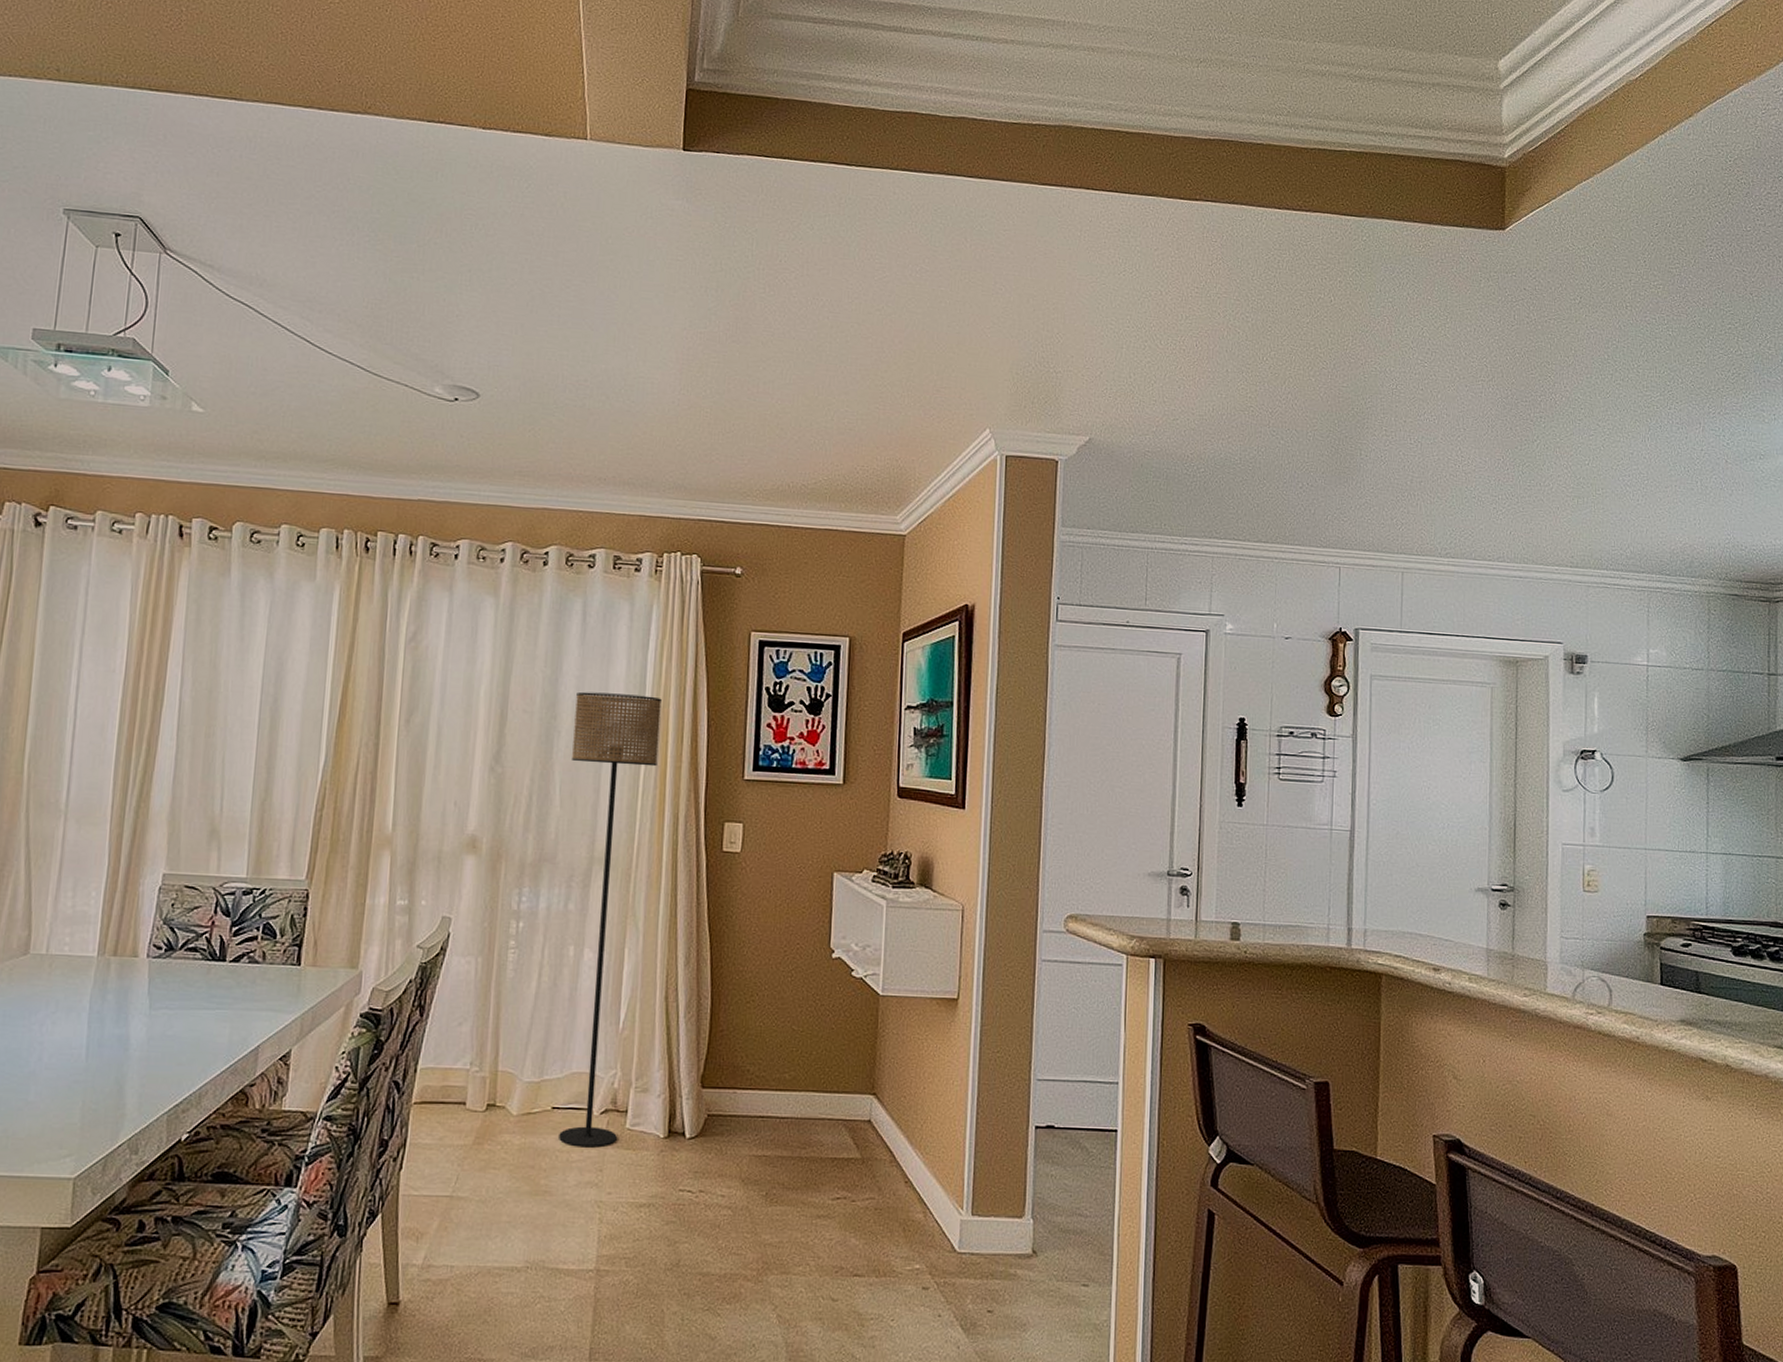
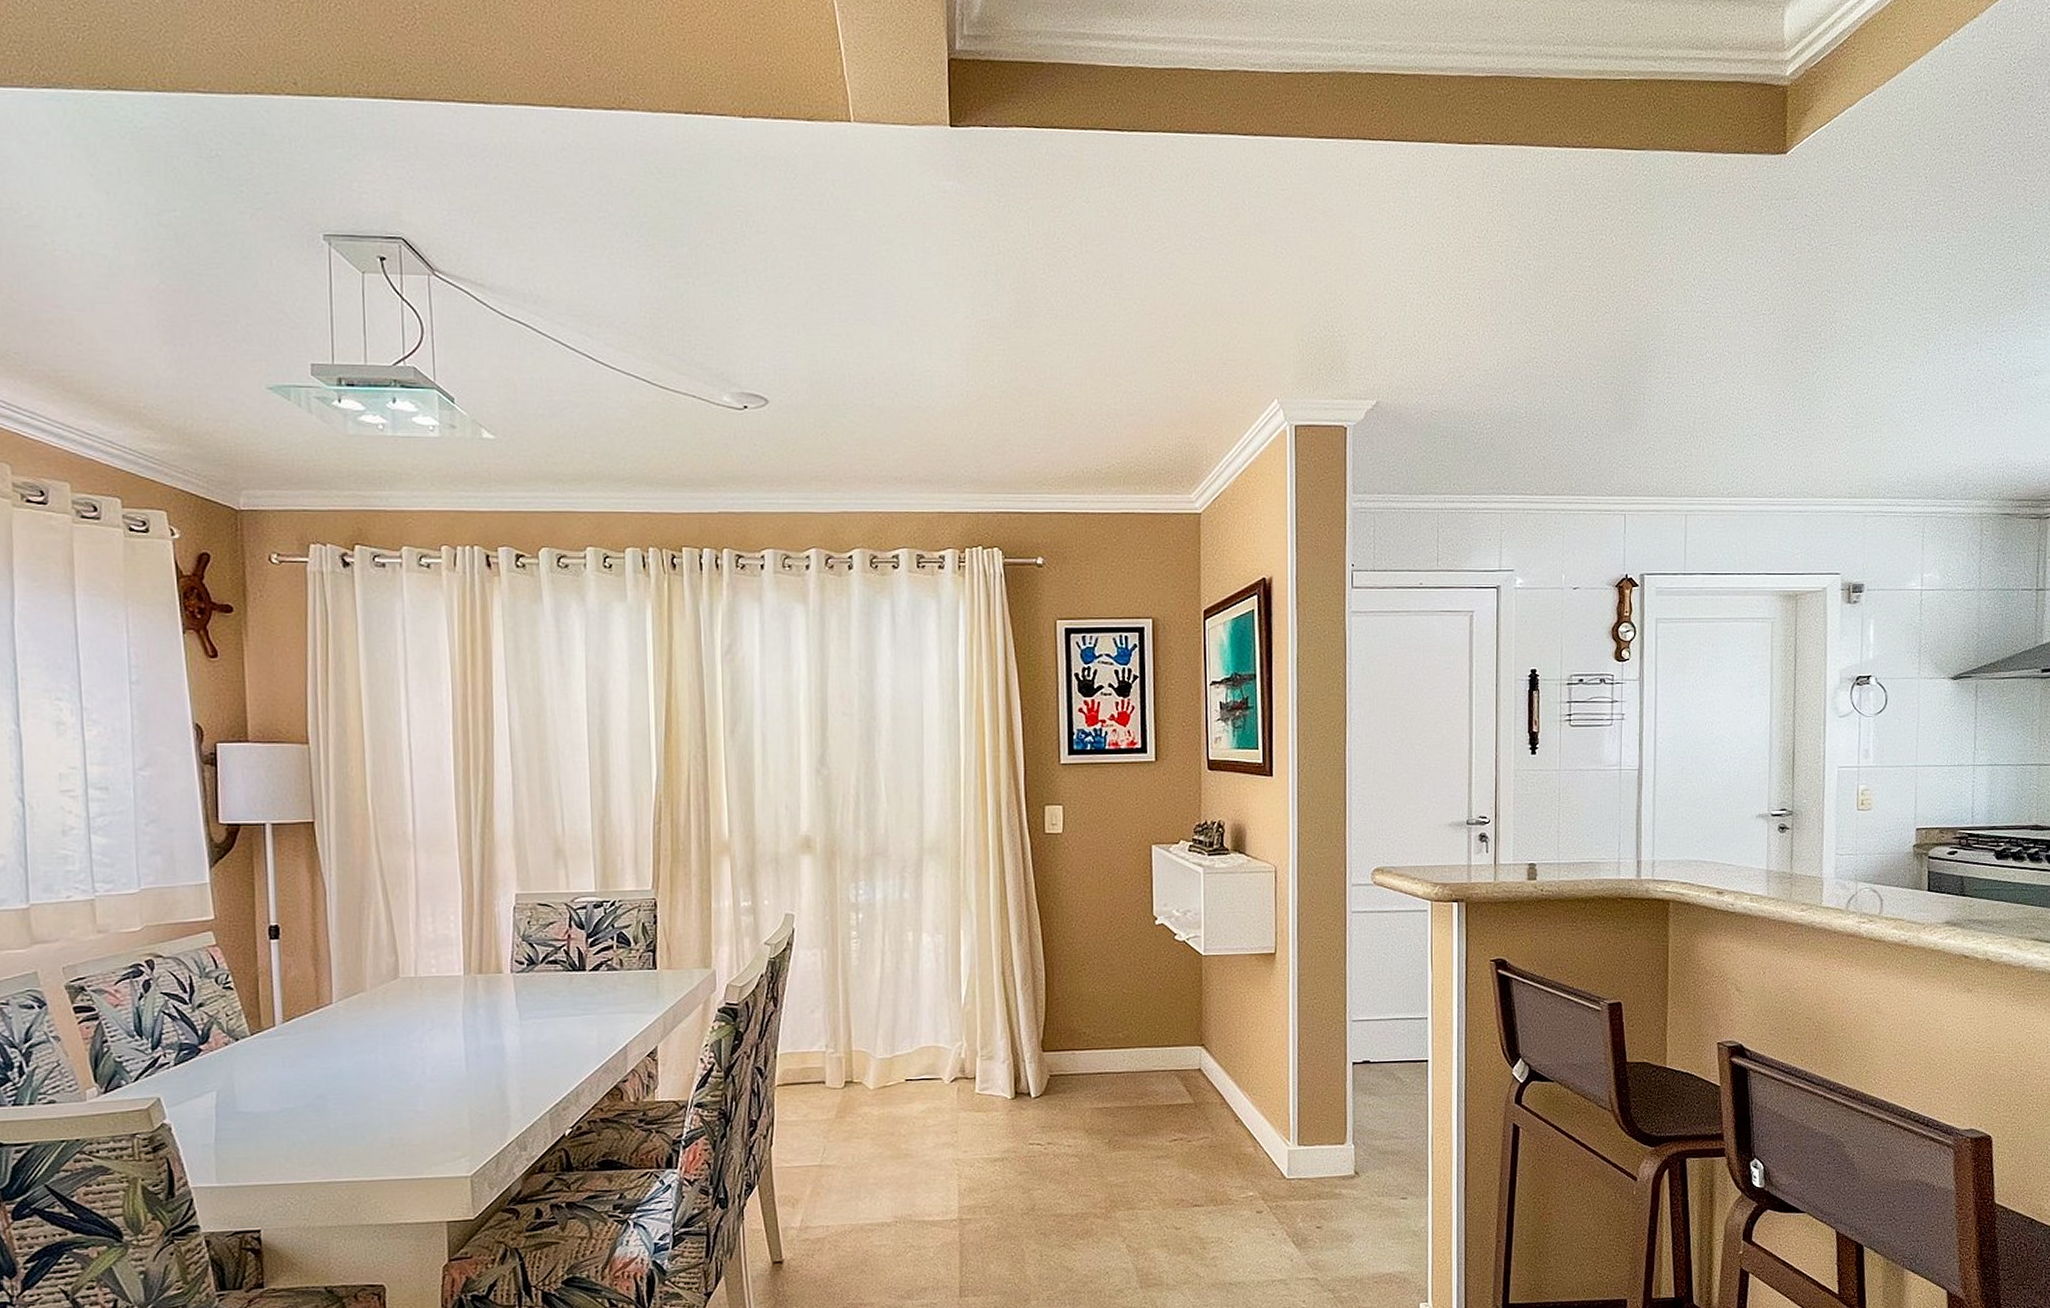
floor lamp: present [559,691,662,1148] -> none [893,690,976,1113]

